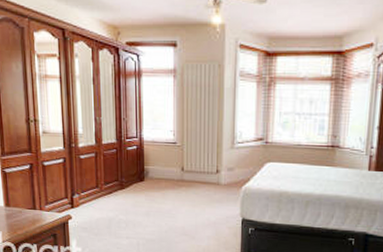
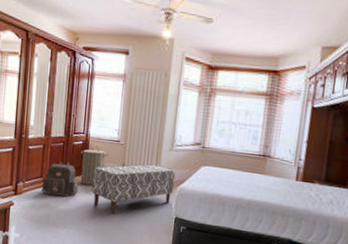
backpack: none [98,170,137,206] -> present [41,162,79,197]
laundry hamper: none [135,149,166,192] -> present [80,145,109,186]
bench: none [151,165,239,220] -> present [92,164,176,214]

